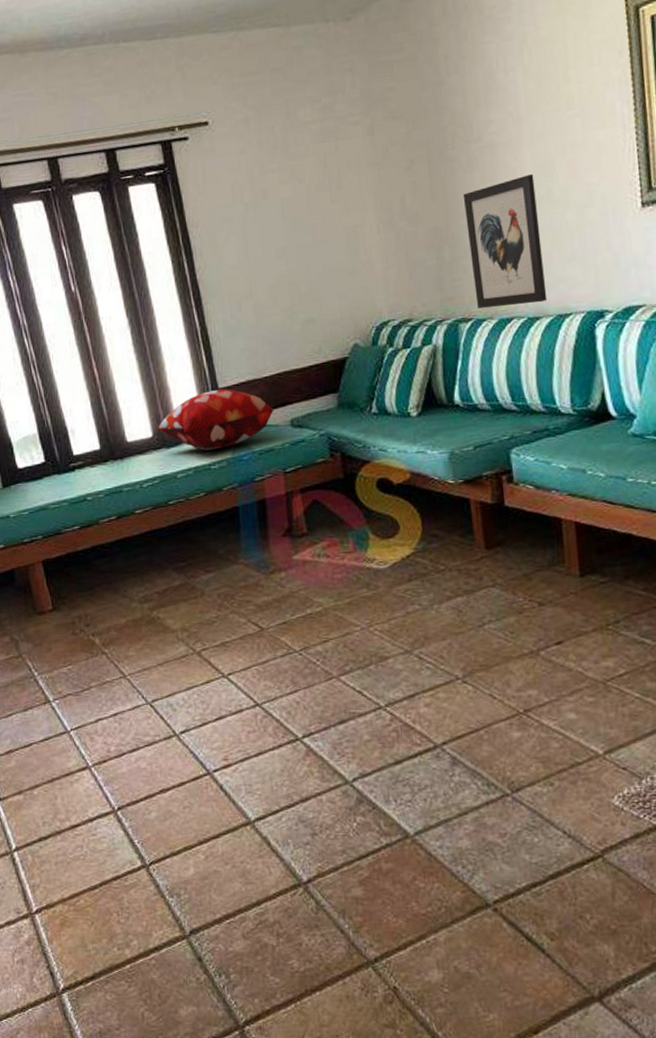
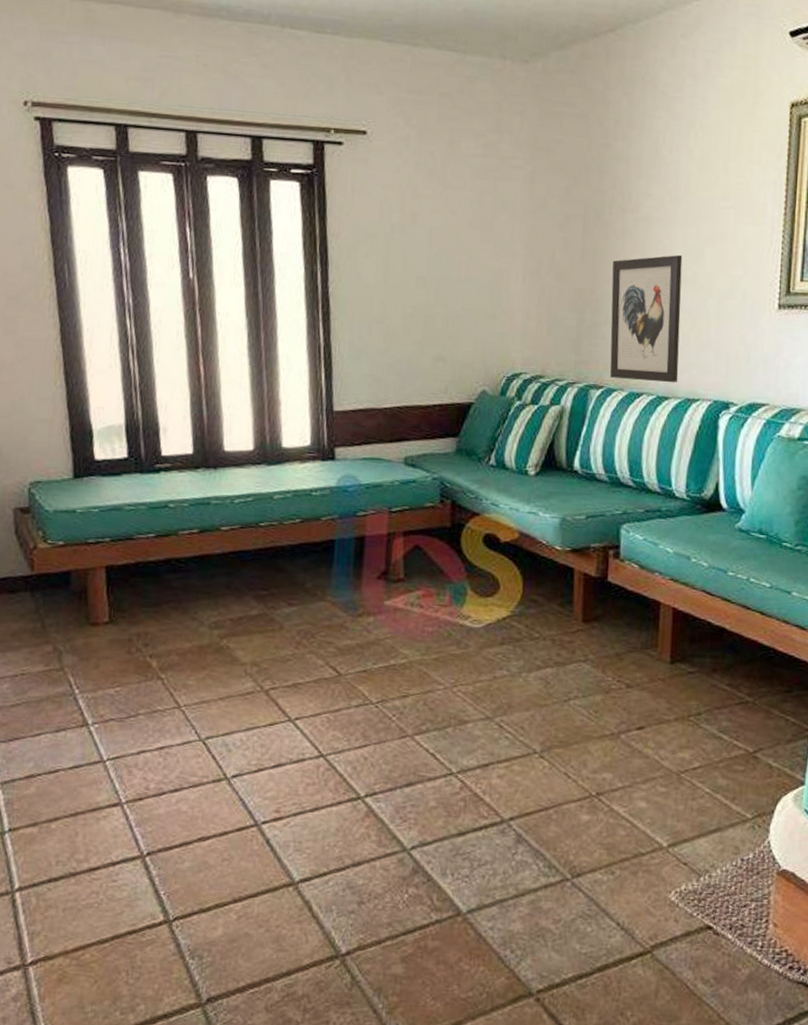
decorative pillow: present [158,389,275,451] -> none [261,412,390,476]

